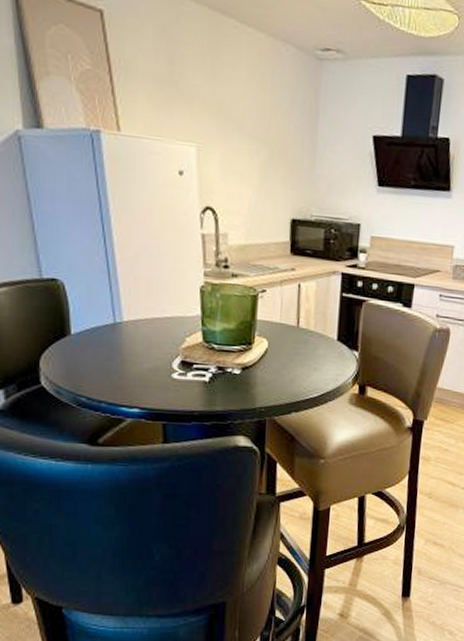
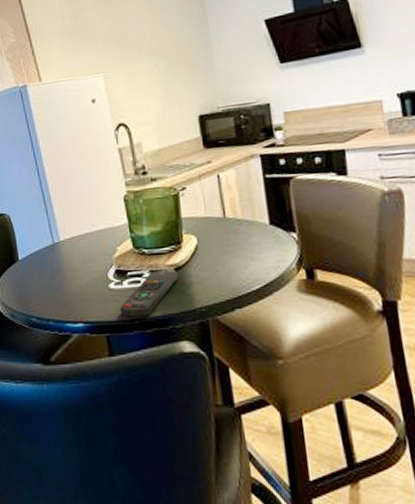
remote control: none [180,367,244,410] -> present [119,269,178,318]

